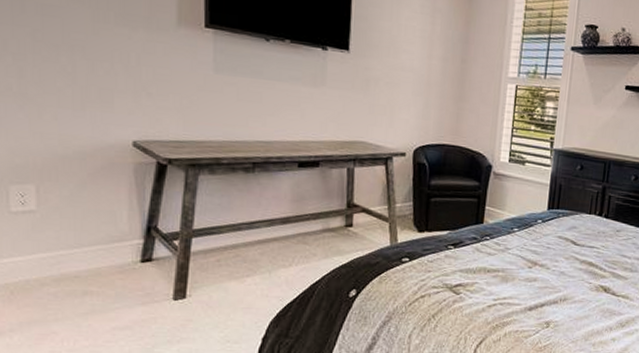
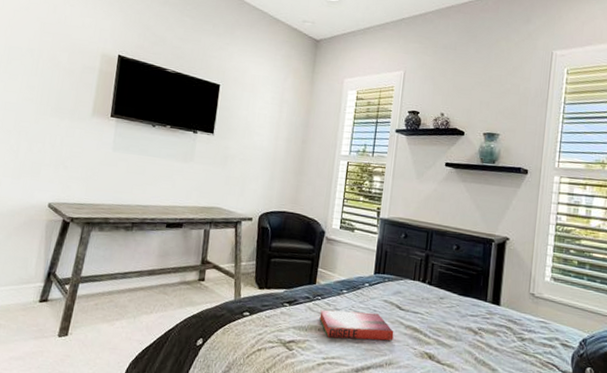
hardback book: none [488,250,569,279] -> present [319,310,394,341]

